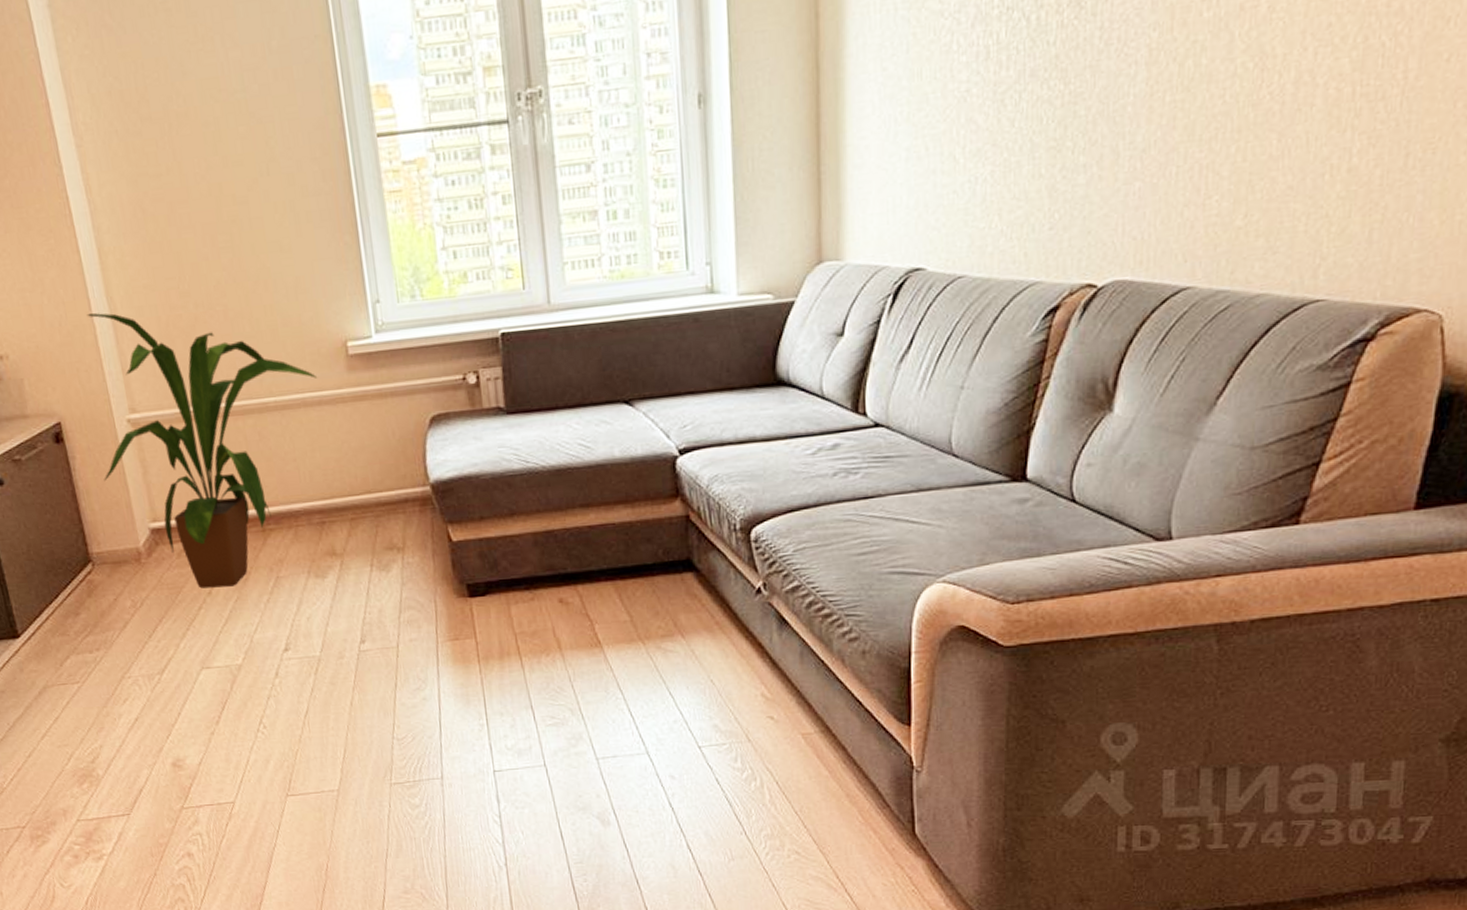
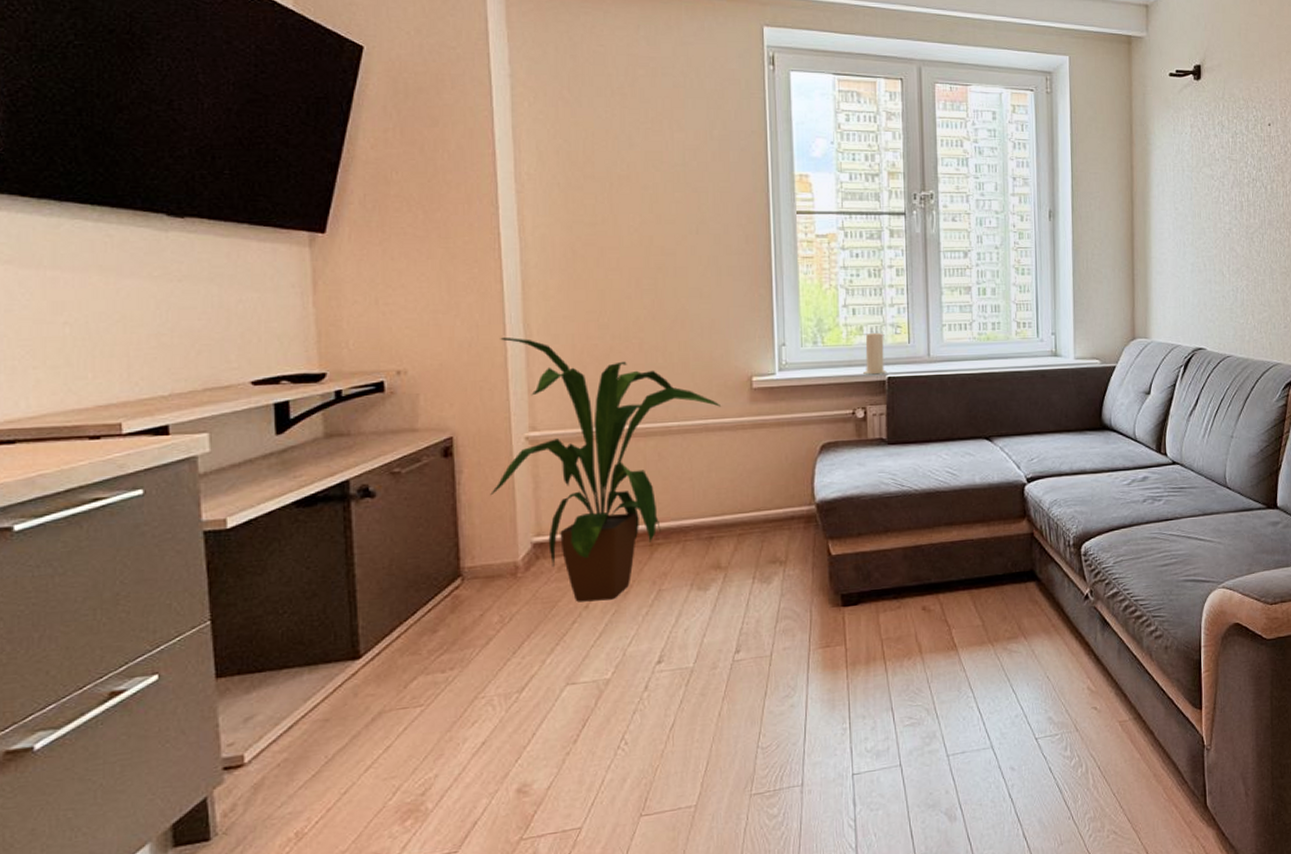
candle: none [471,278,500,331] -> present [863,332,887,375]

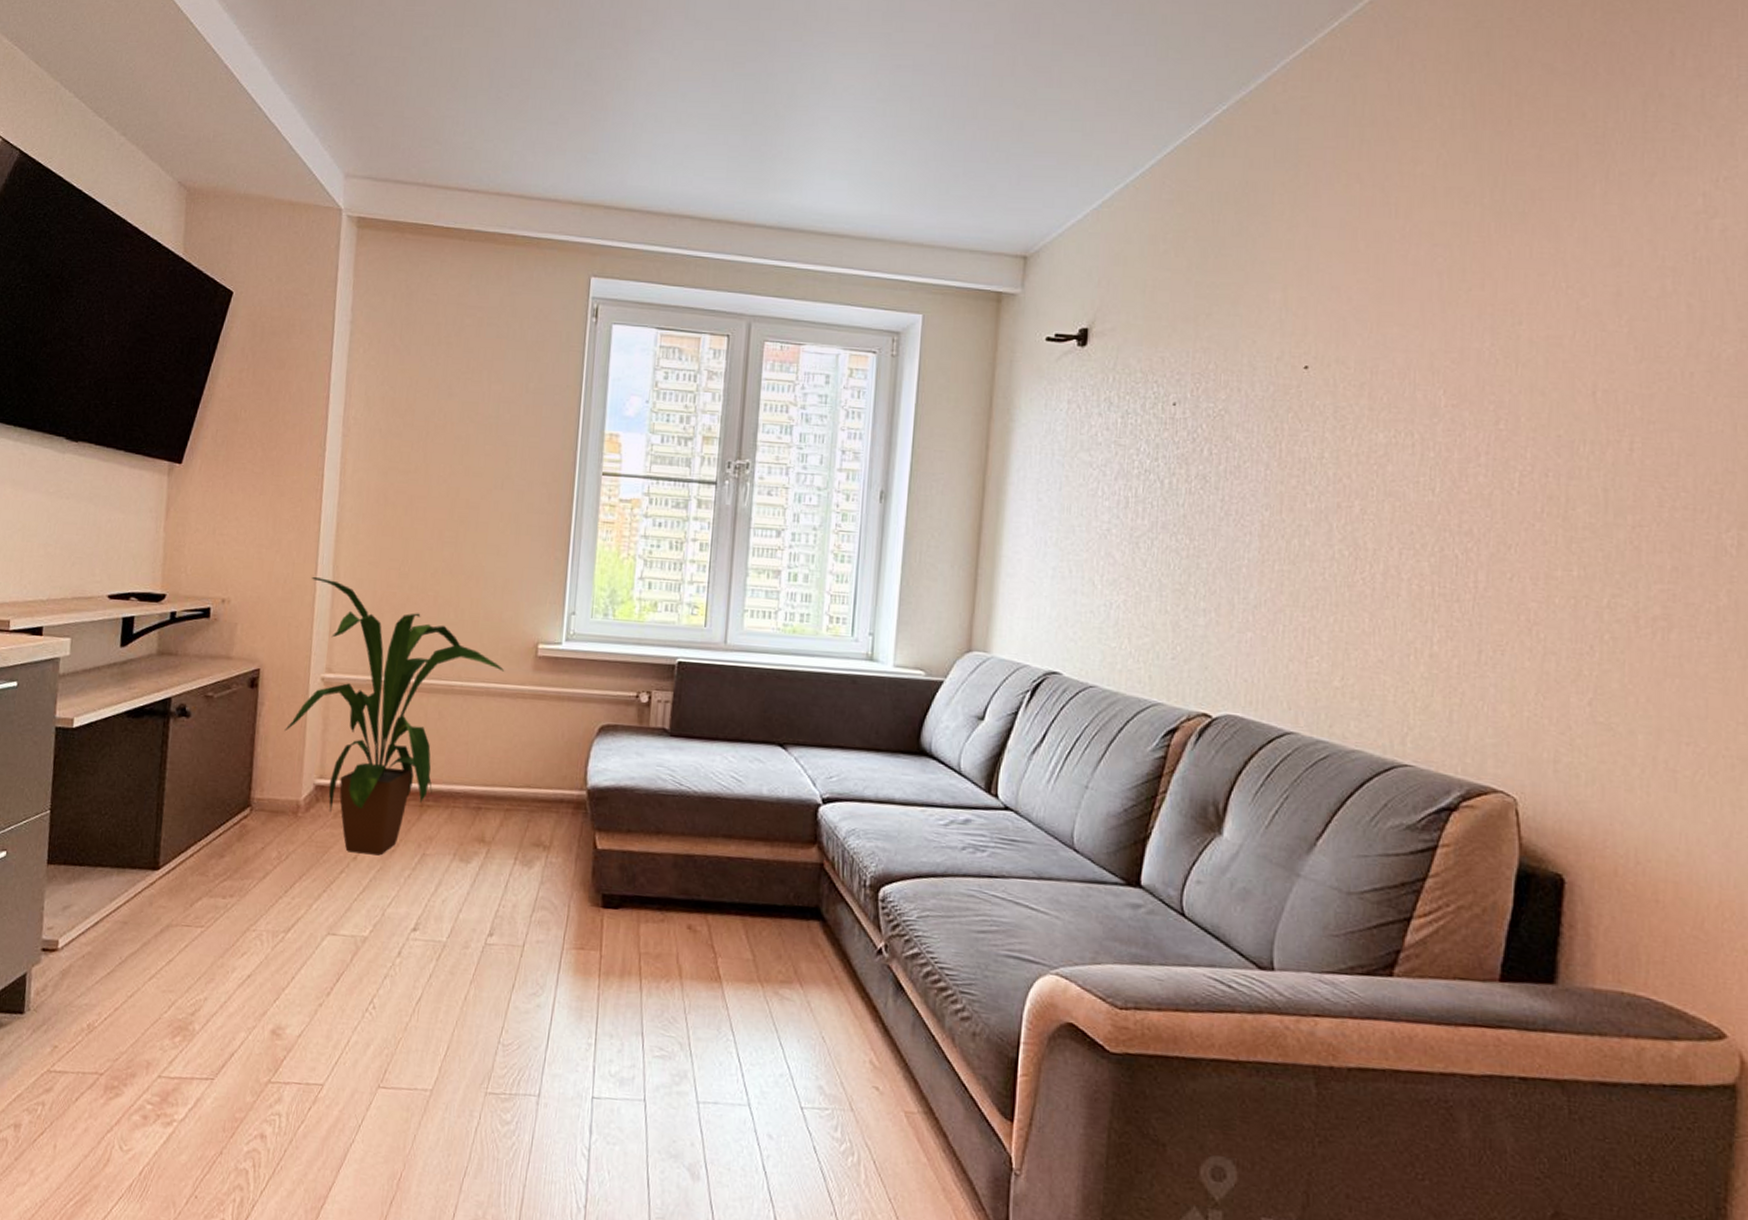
candle: present [863,332,887,375] -> none [652,610,679,657]

